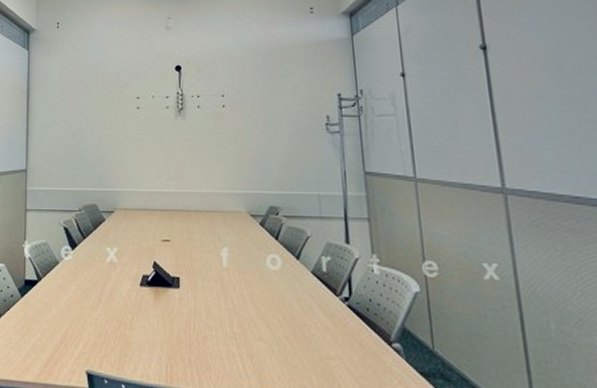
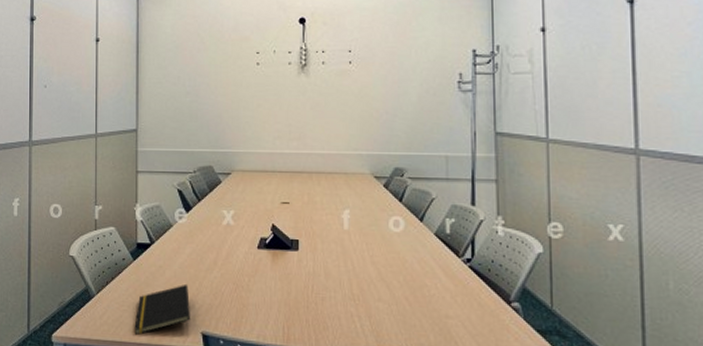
notepad: none [21,321,76,373] -> present [134,283,191,335]

